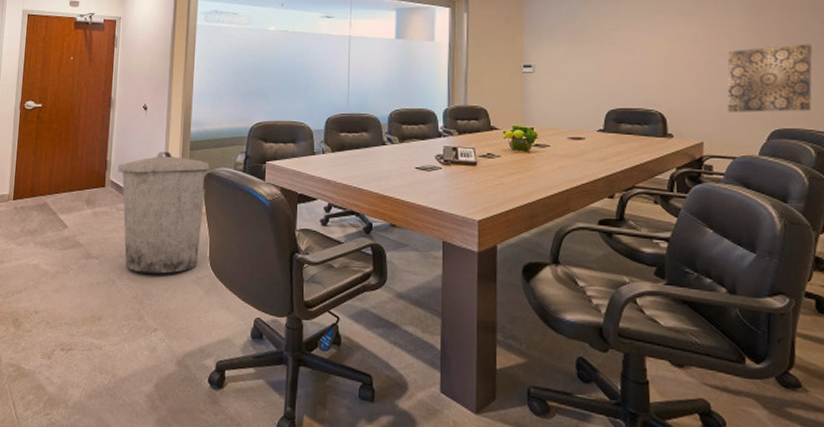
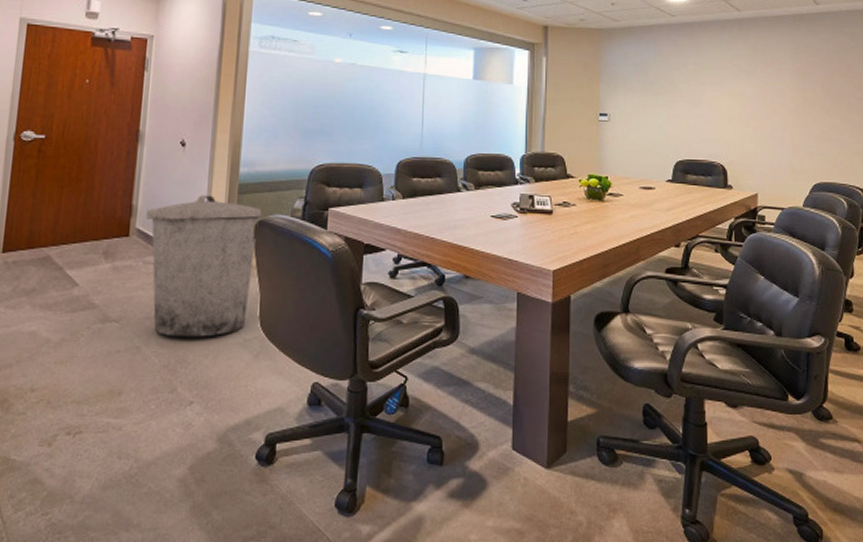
wall art: present [727,43,813,112] -> none [778,105,847,167]

